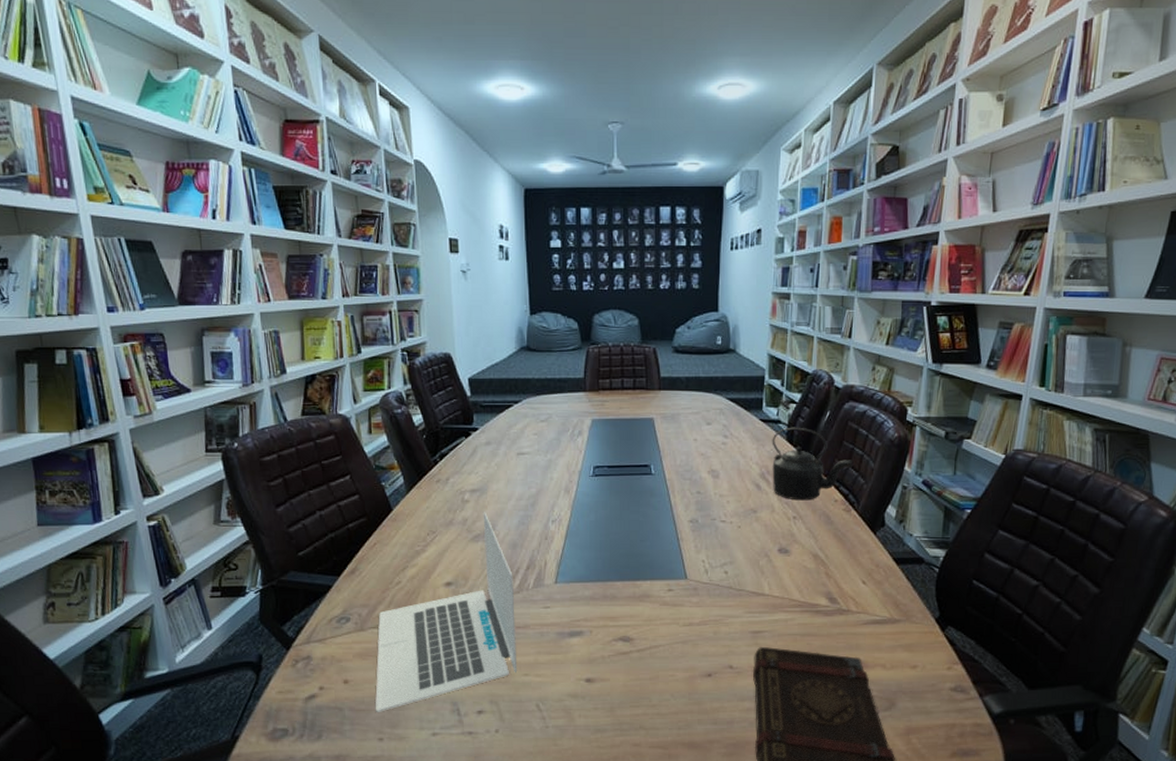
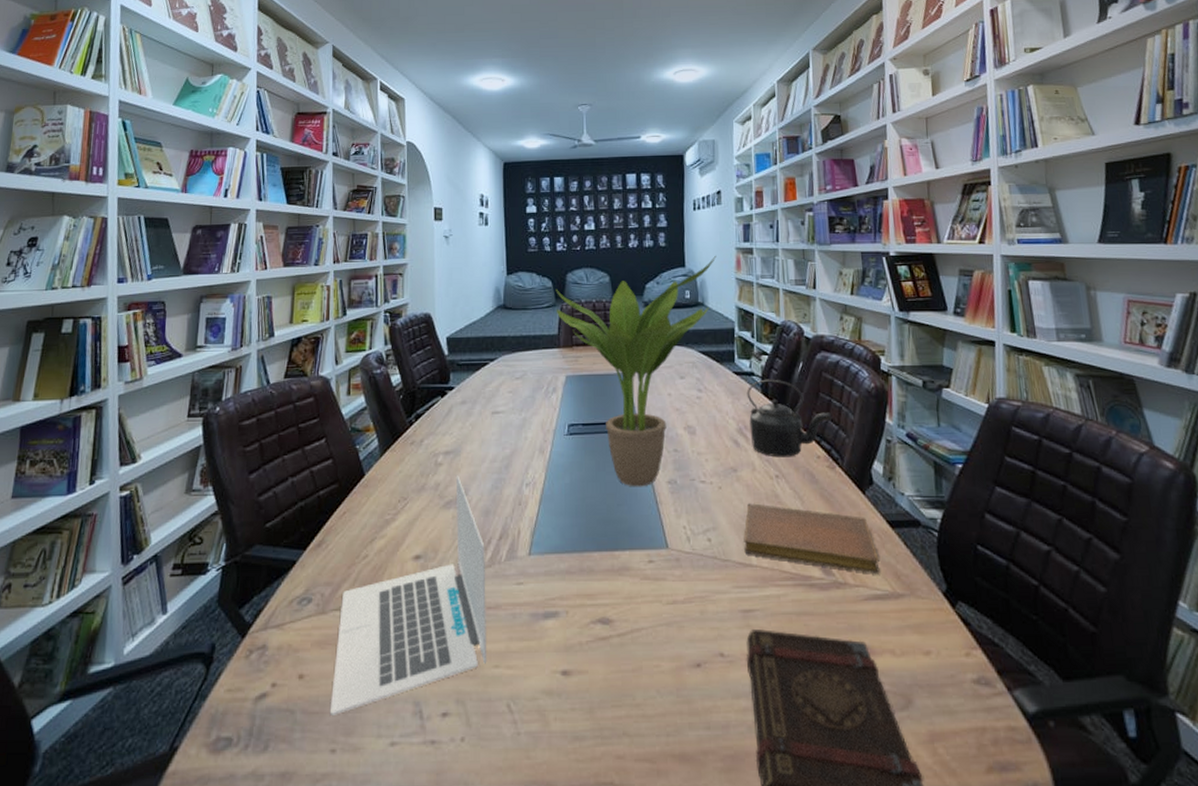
potted plant: none [581,299,752,525] -> present [555,255,717,487]
notebook: none [758,541,882,603] -> present [743,503,880,575]

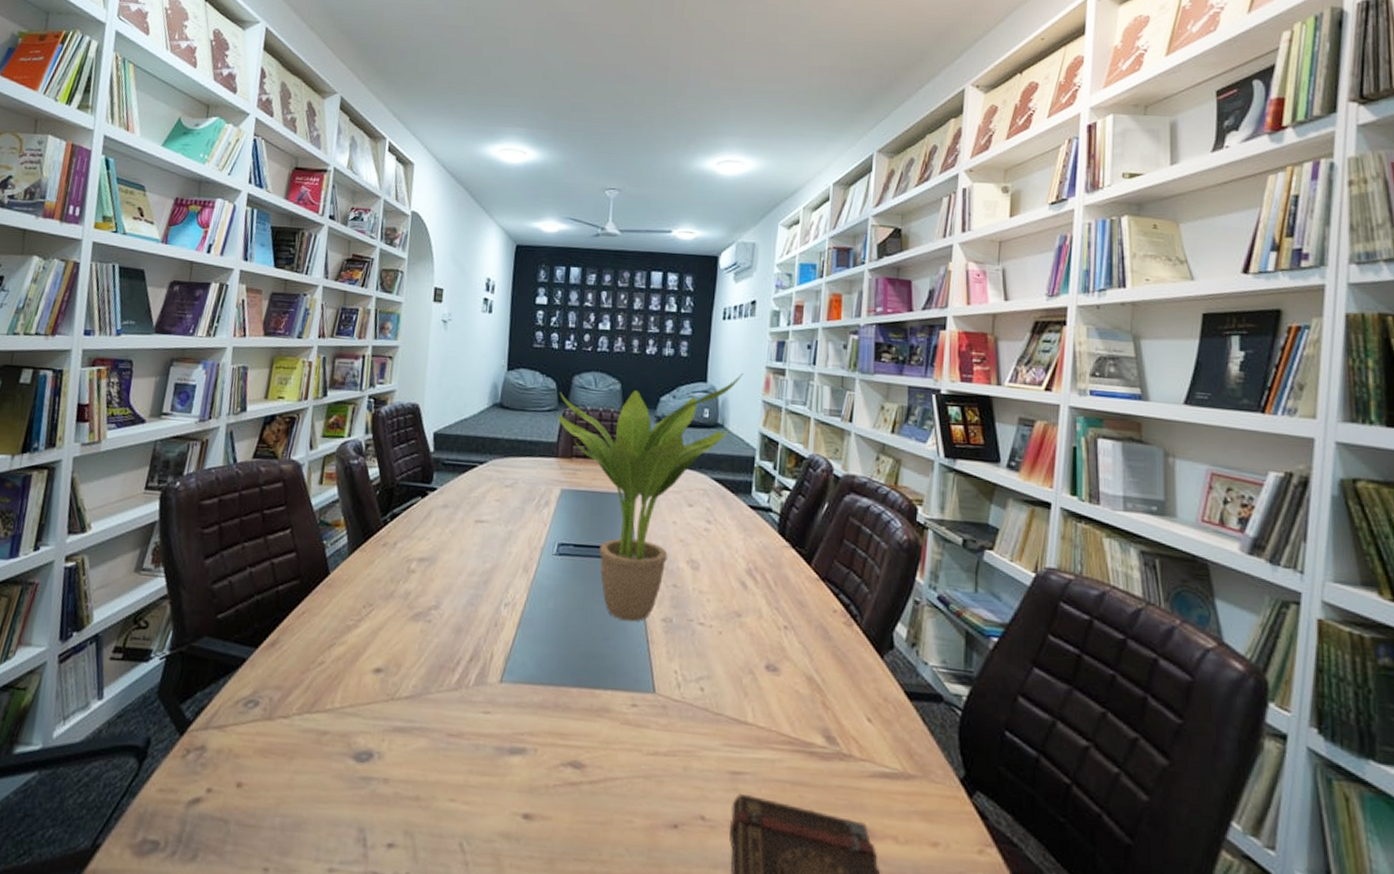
laptop: present [329,475,487,715] -> none [266,586,453,832]
notebook: present [743,503,880,575] -> none [740,654,891,750]
kettle: present [746,379,832,458] -> none [760,517,856,608]

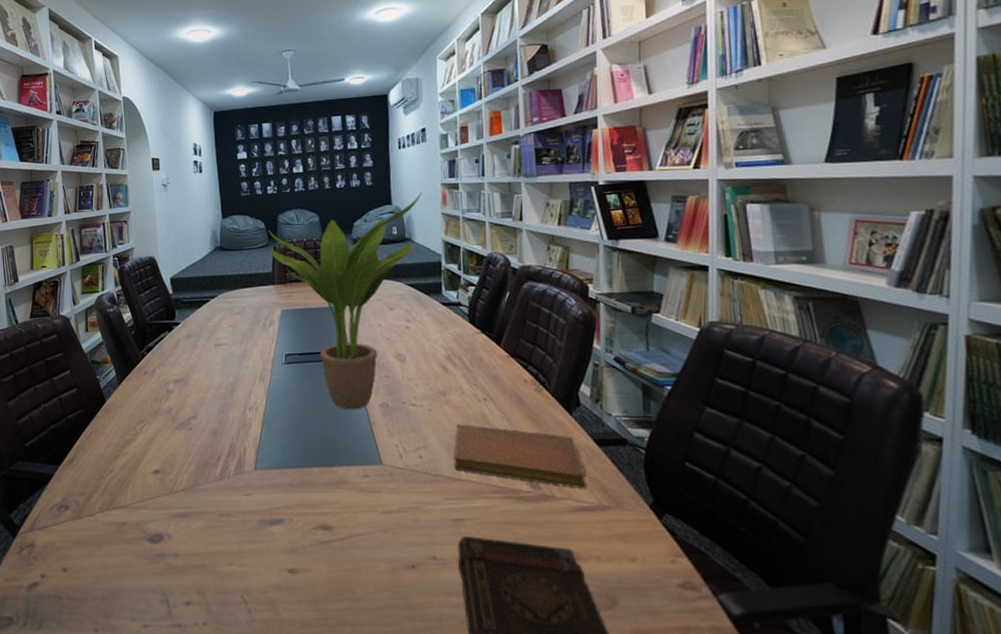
notebook: none [740,654,891,750] -> present [453,424,587,489]

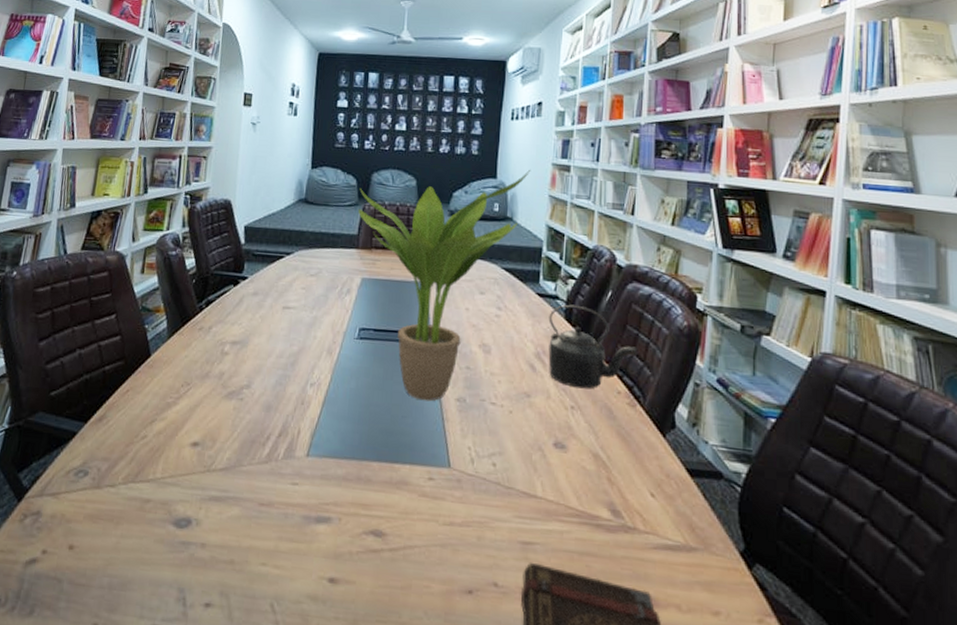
notebook: present [453,424,587,489] -> none [530,432,674,524]
kettle: none [454,308,539,382] -> present [548,304,638,389]

